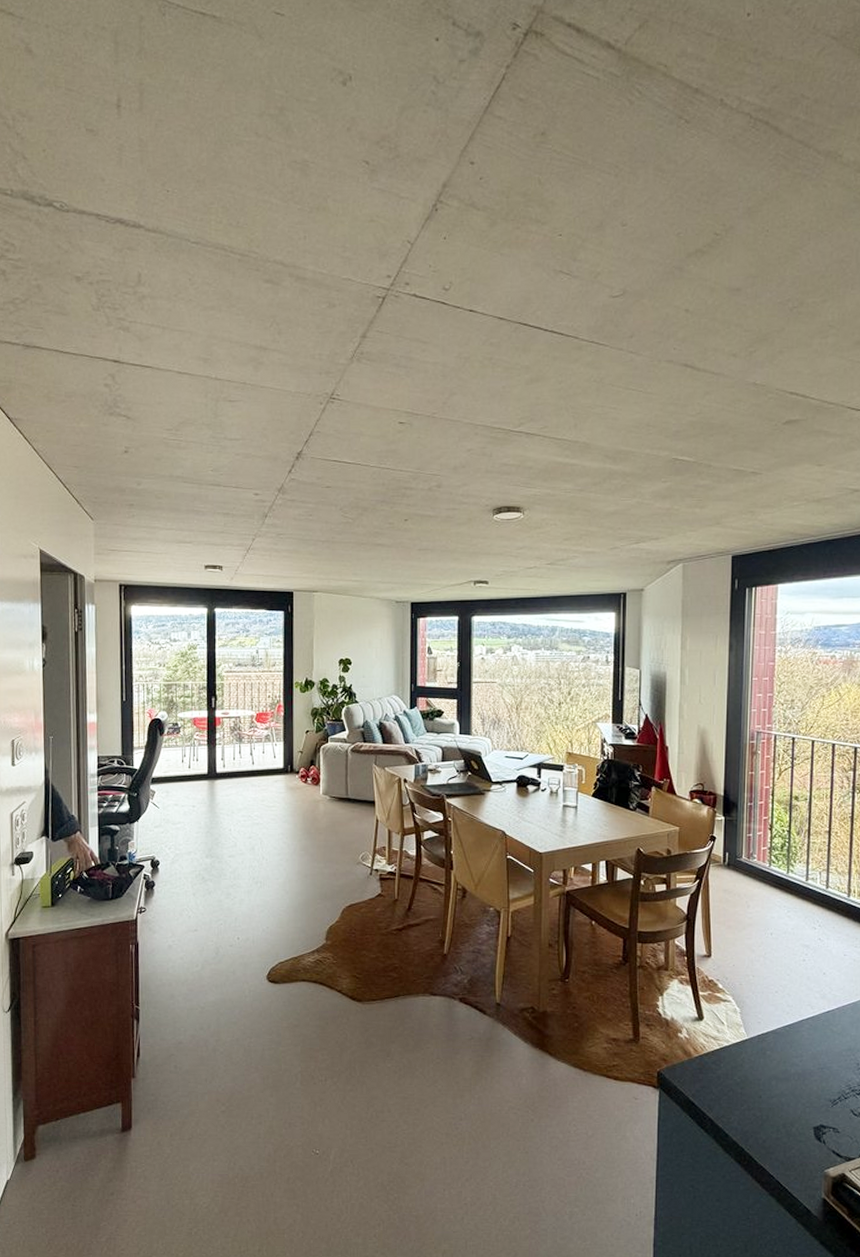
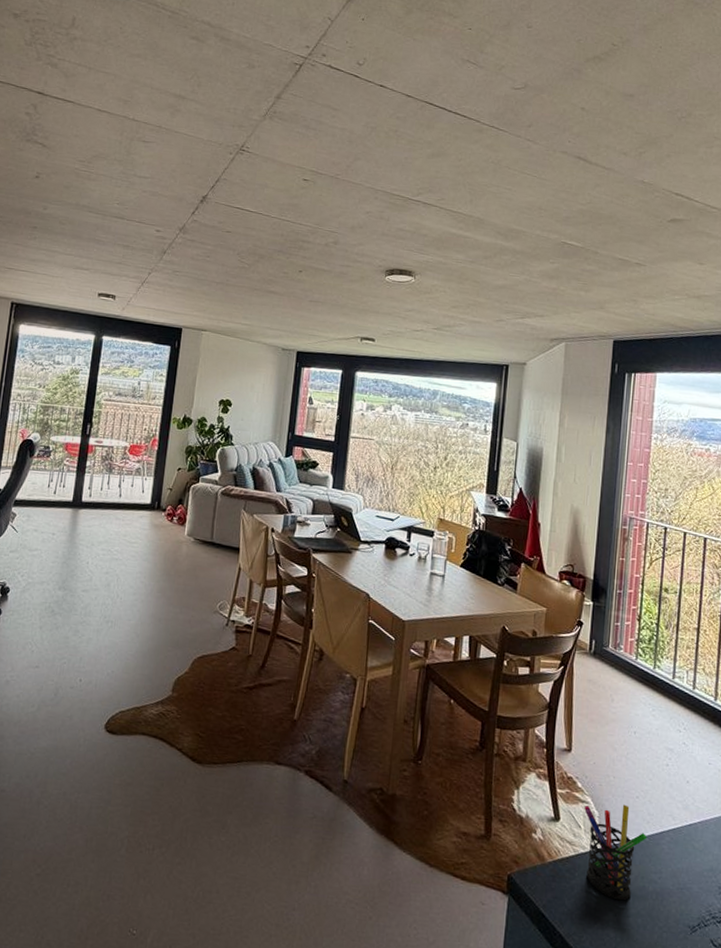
pen holder: none [726,999,788,1084] -> present [584,804,647,901]

